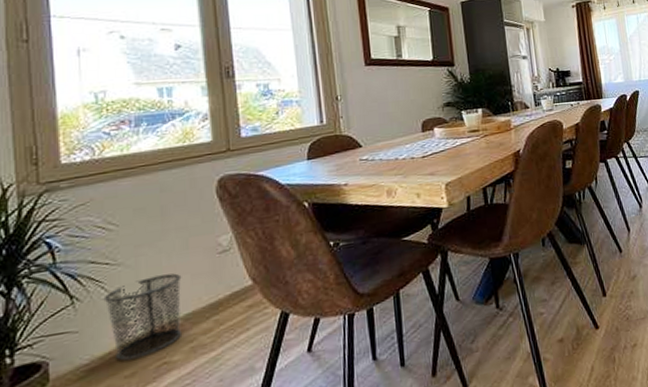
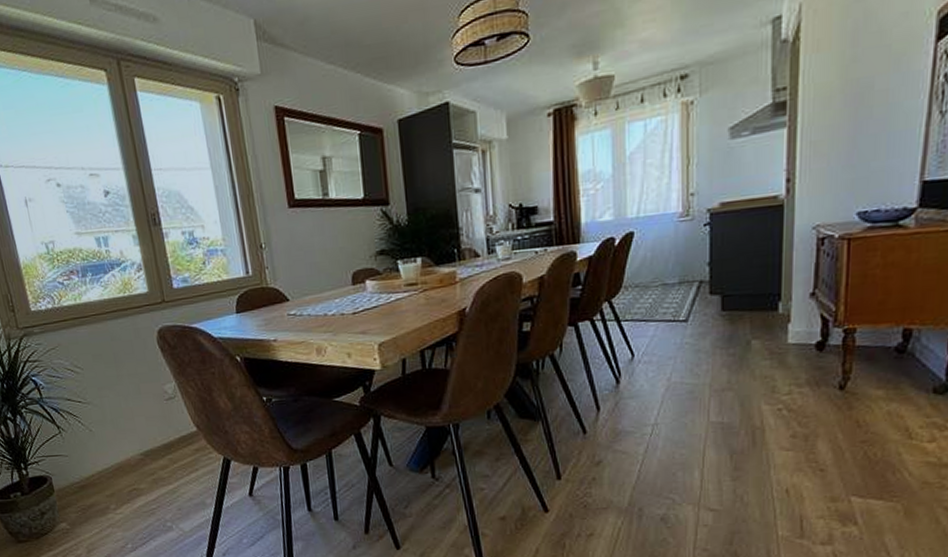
waste bin: present [103,273,182,361] -> none [81,415,144,483]

